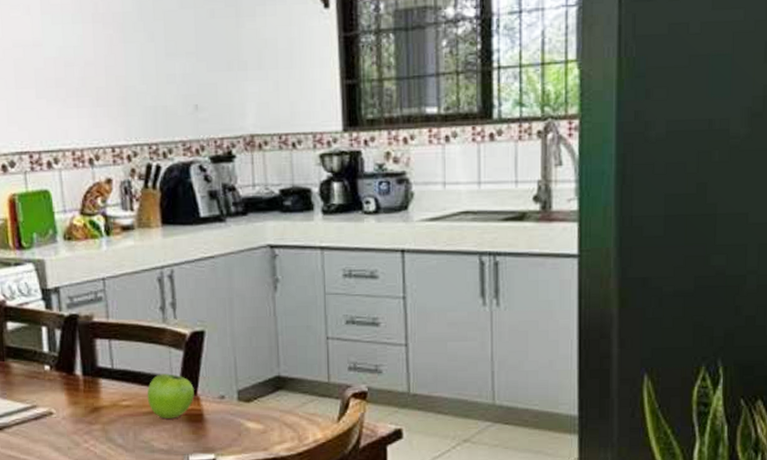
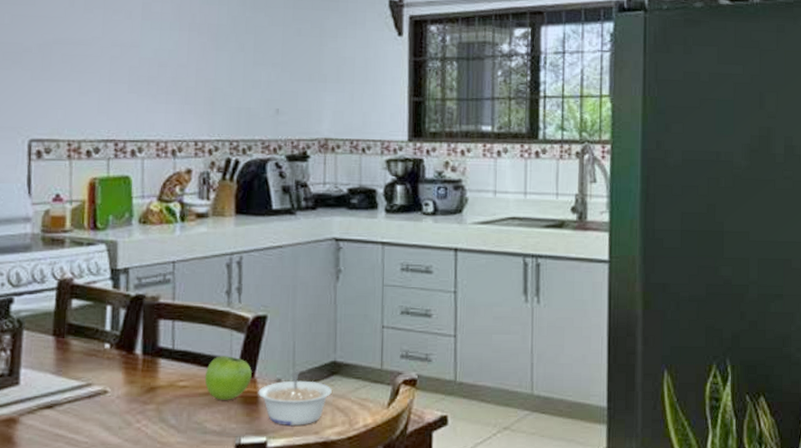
legume: none [202,387,278,442] -> present [258,371,332,426]

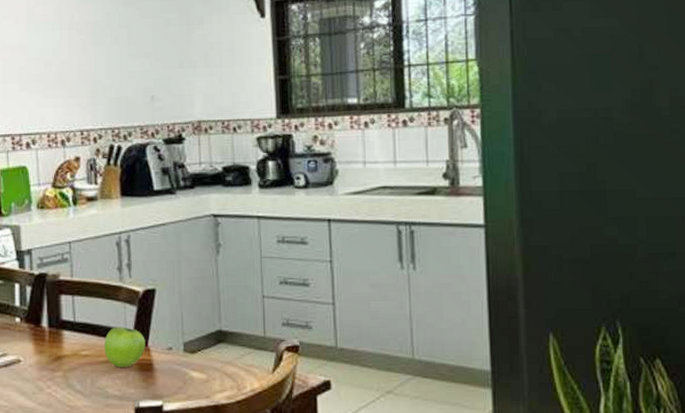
legume: present [258,371,332,426] -> none [152,340,219,390]

